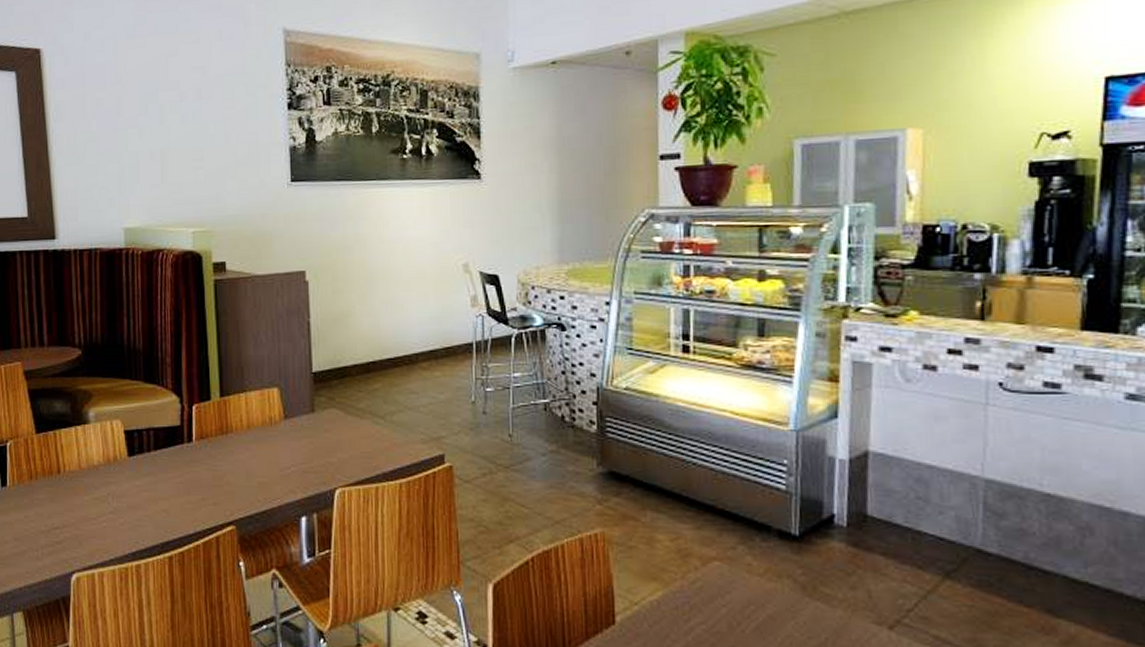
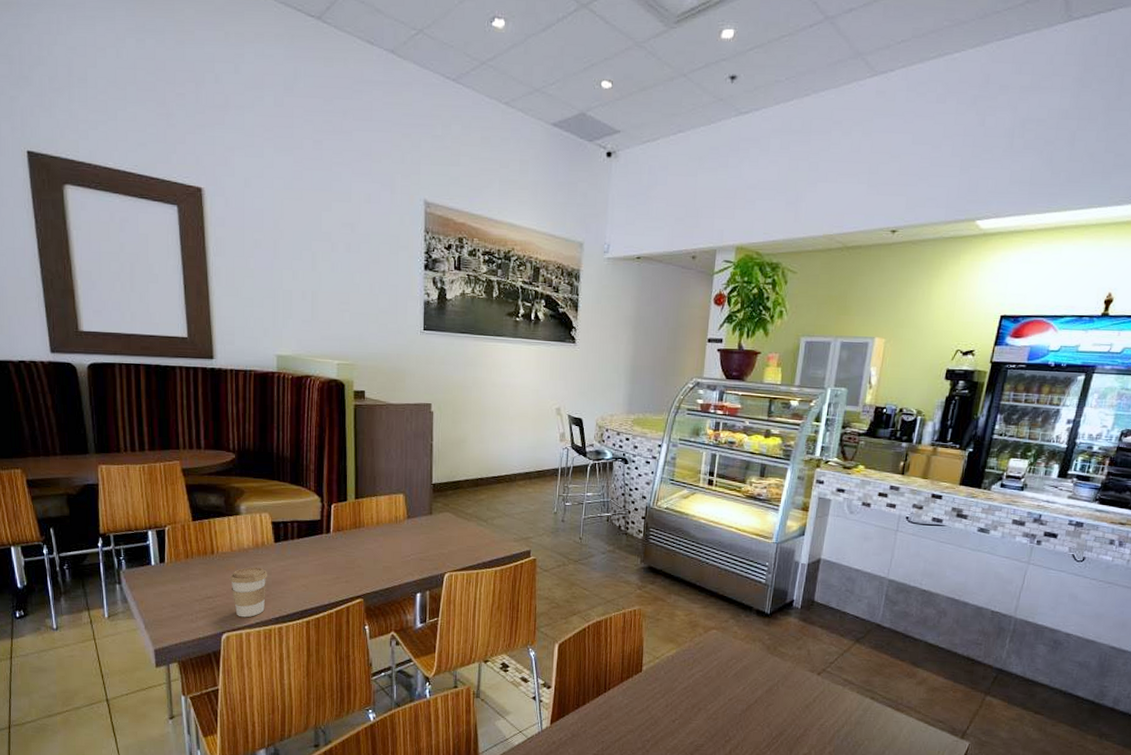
coffee cup: none [78,488,121,553] -> present [229,566,267,618]

